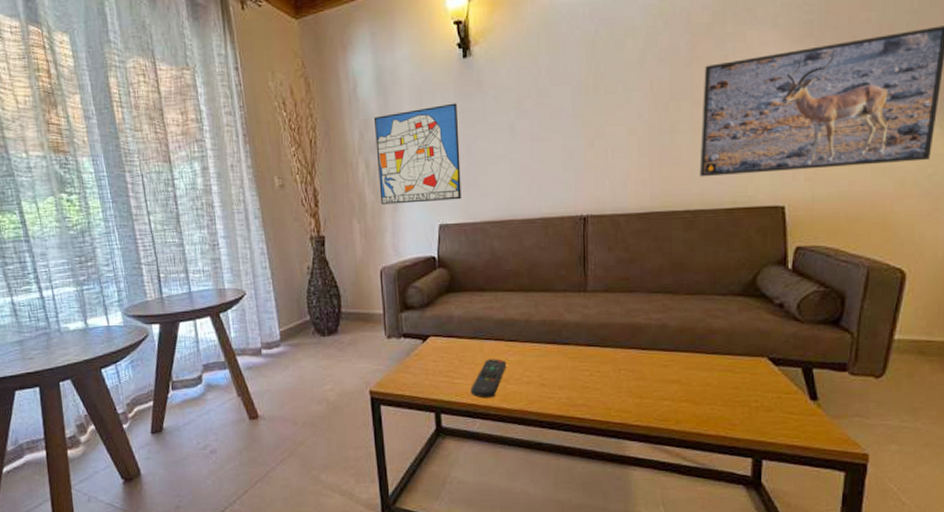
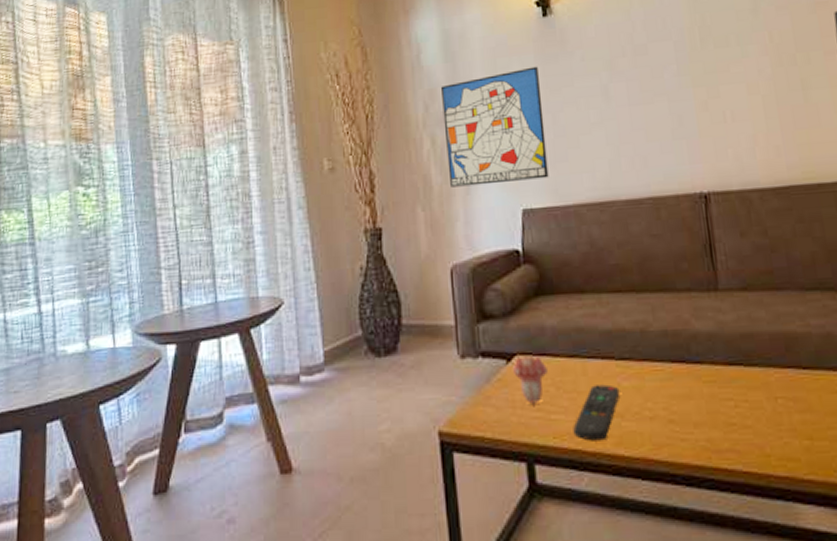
anatomical model: none [427,337,453,372] -> present [513,356,548,404]

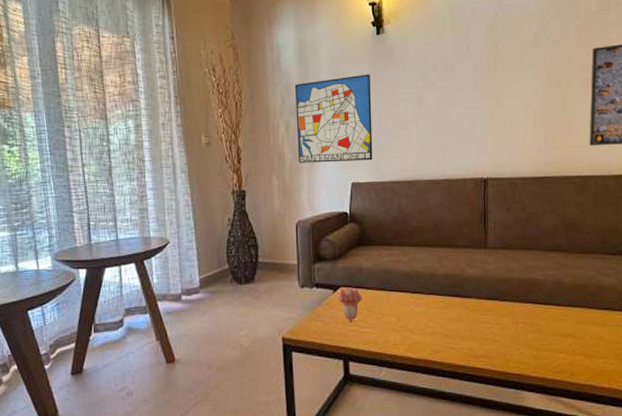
remote control: present [573,384,620,441] -> none [377,309,412,347]

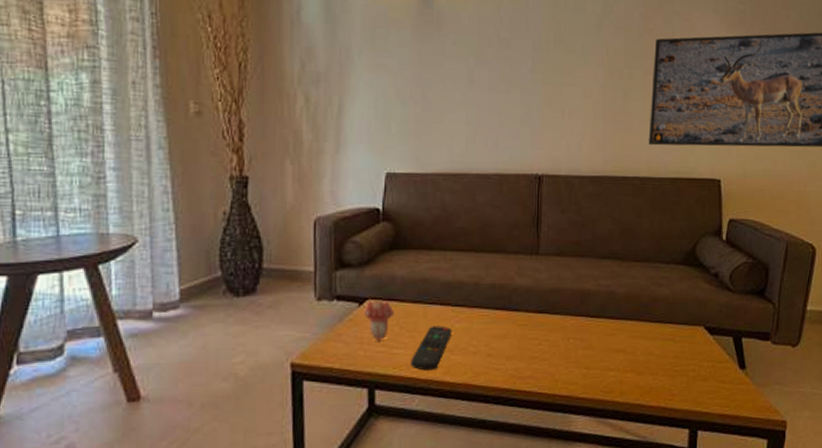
wall art: present [294,74,373,163] -> none [318,42,414,147]
remote control: none [377,309,412,347] -> present [410,326,452,371]

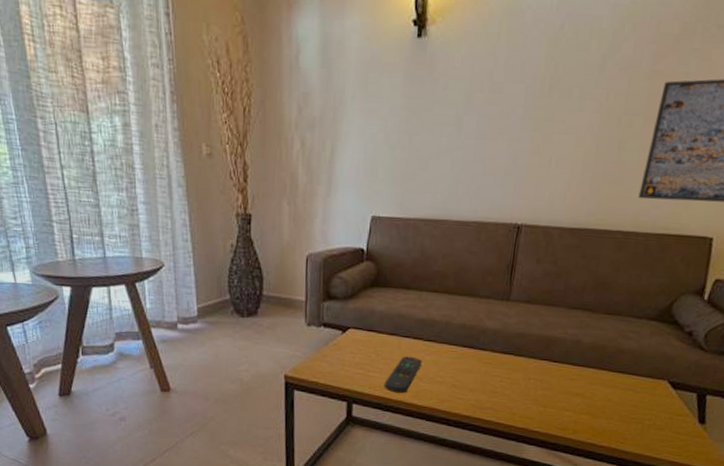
anatomical model: present [364,301,394,341] -> none [346,330,372,364]

